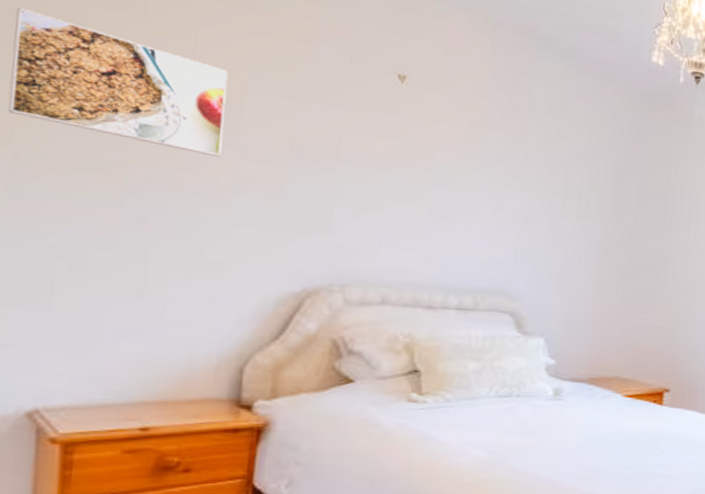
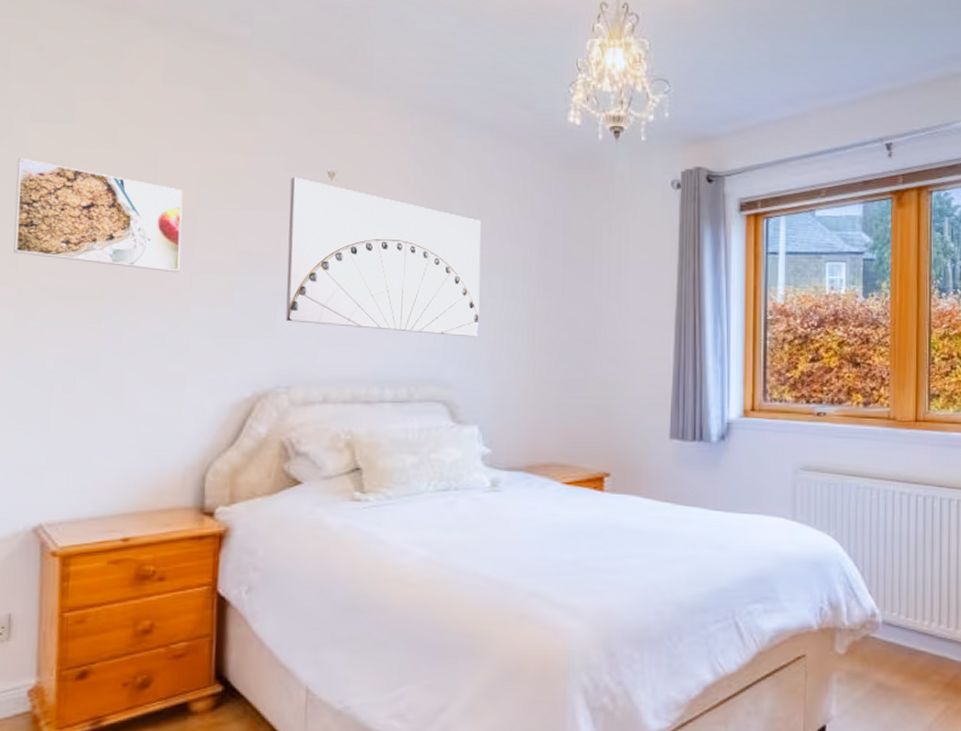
wall art: none [343,74,559,255] -> present [285,177,481,337]

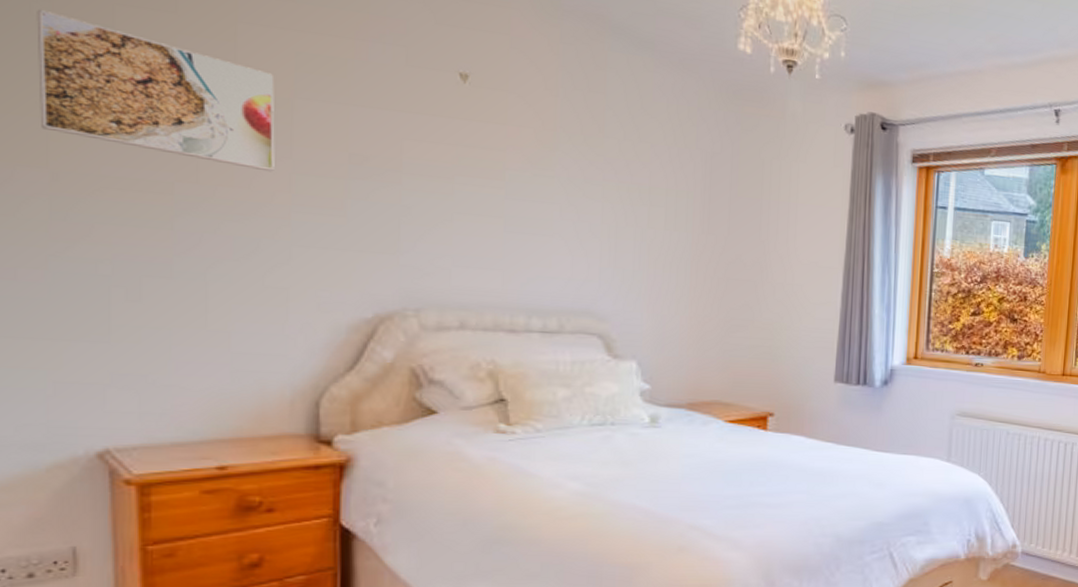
wall art: present [285,177,481,337] -> none [412,74,640,270]

